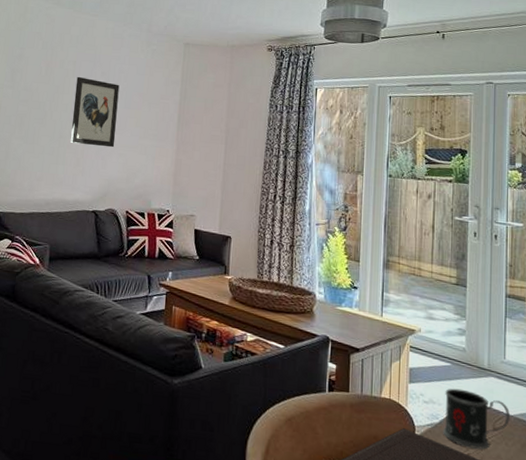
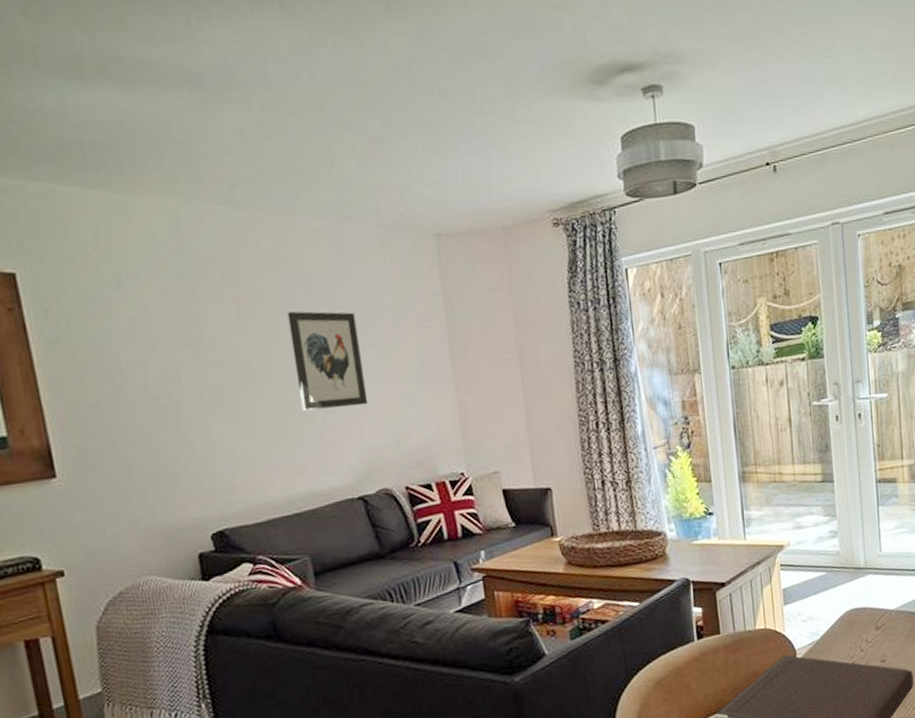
mug: present [443,388,510,450] -> none [823,596,891,656]

